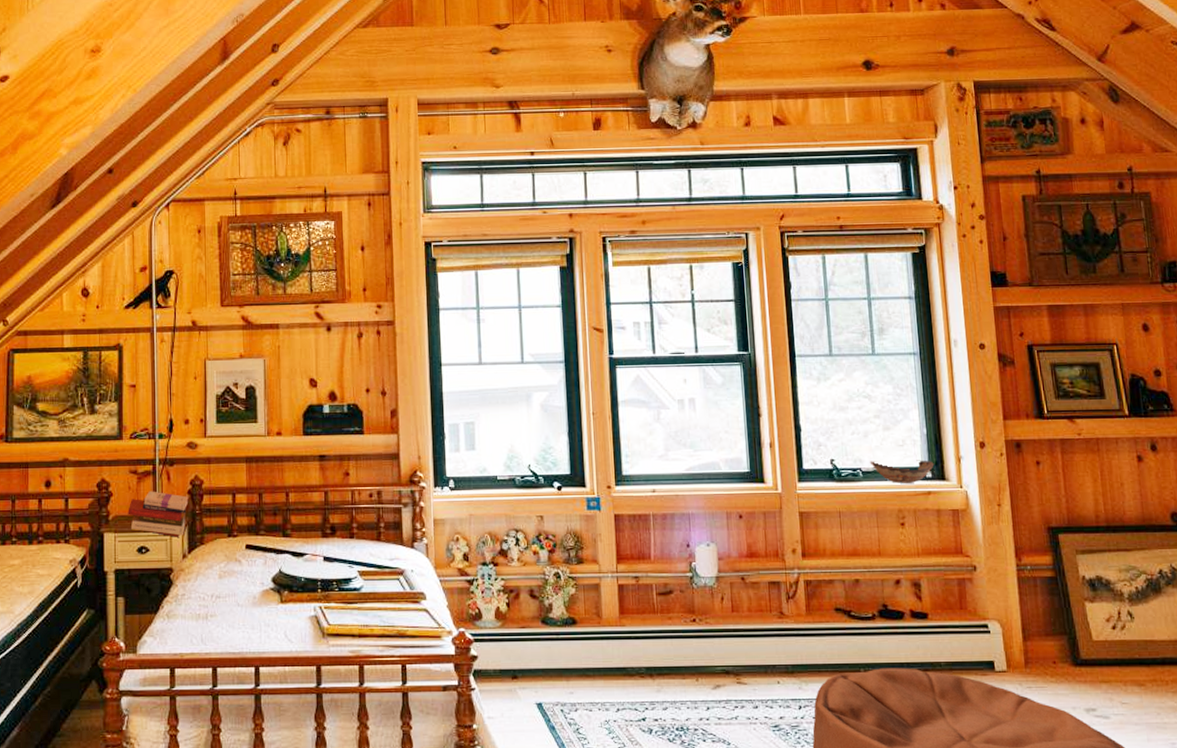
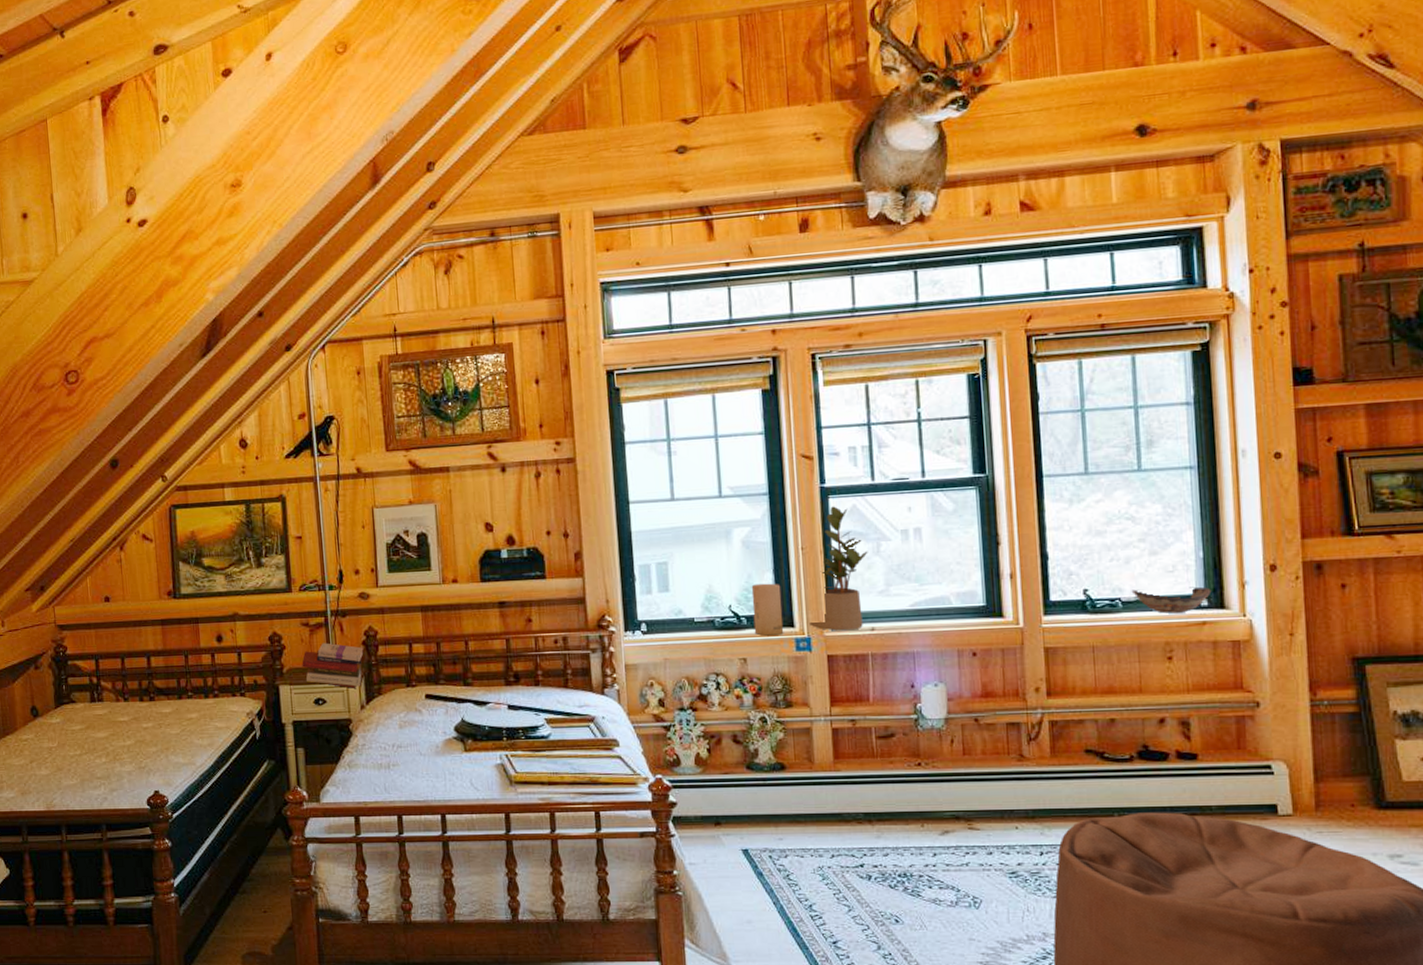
candle: none [548,445,577,495] -> present [751,583,784,636]
potted plant: none [599,375,650,492] -> present [809,506,868,631]

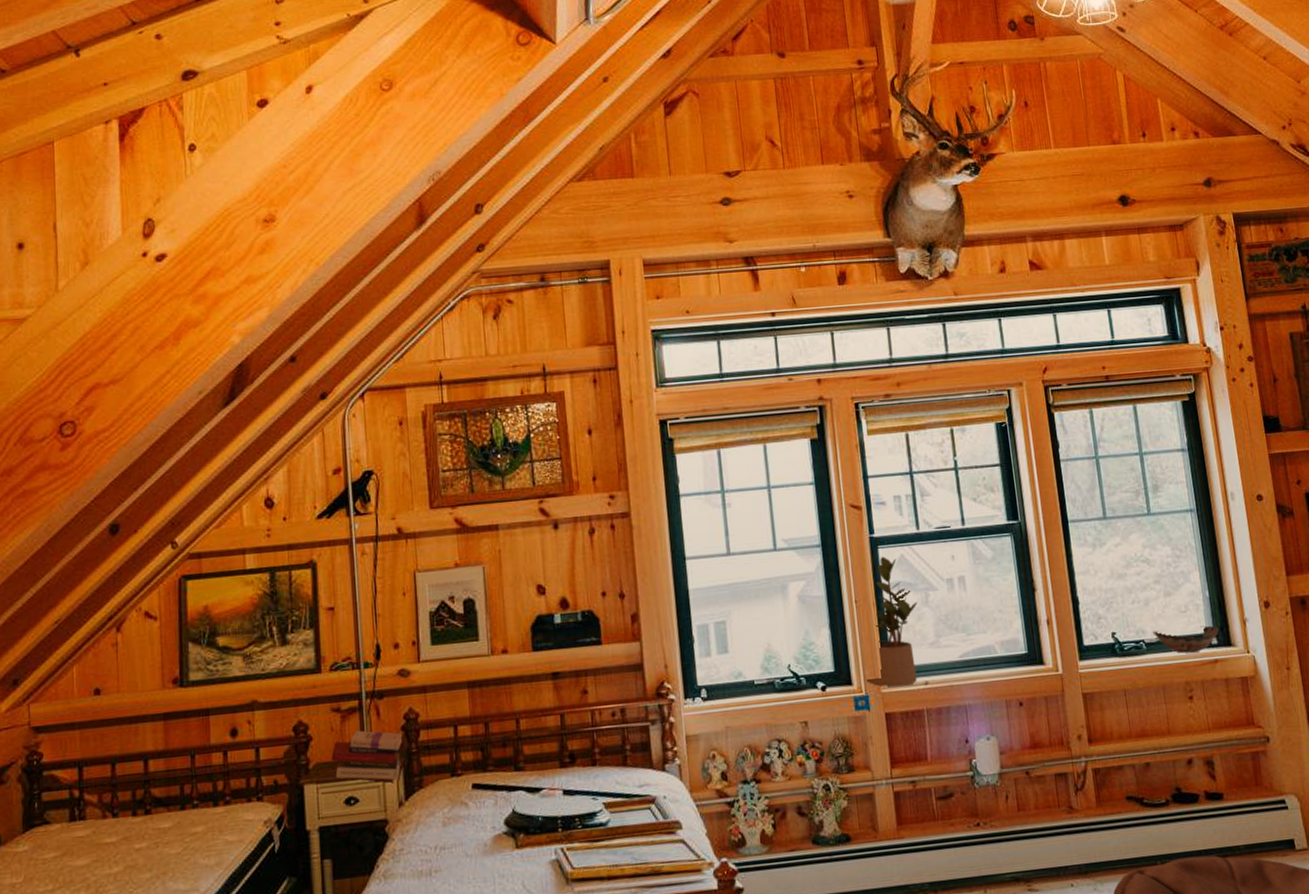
candle: present [751,583,784,636] -> none [809,639,843,696]

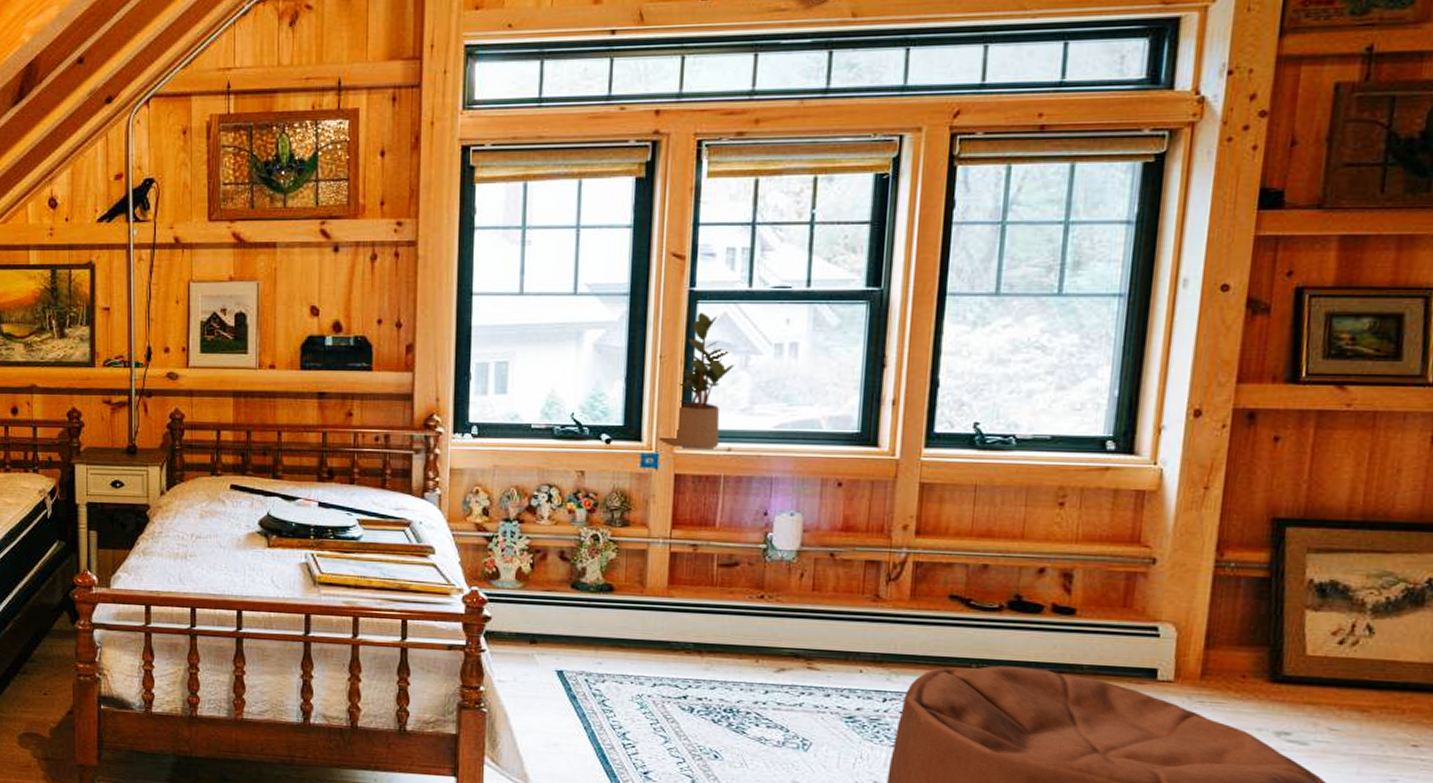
books: present [331,730,403,783] -> none [100,423,168,473]
decorative bowl: present [1152,625,1219,654] -> none [1028,426,1122,456]

